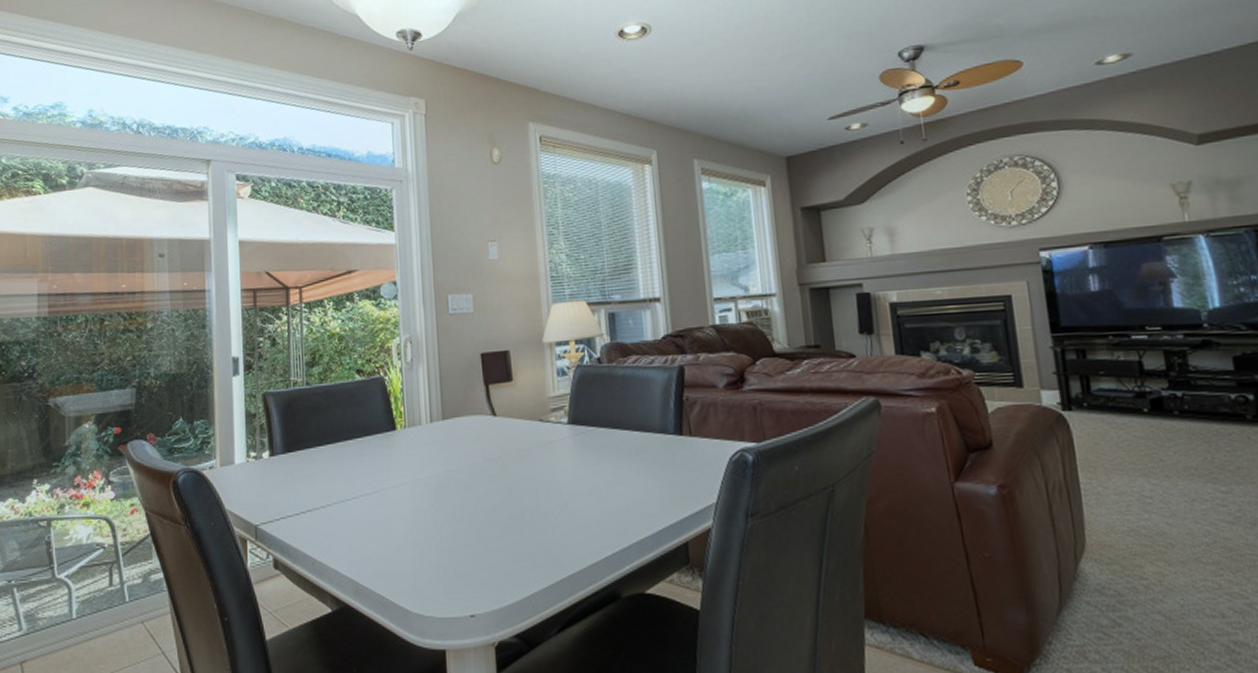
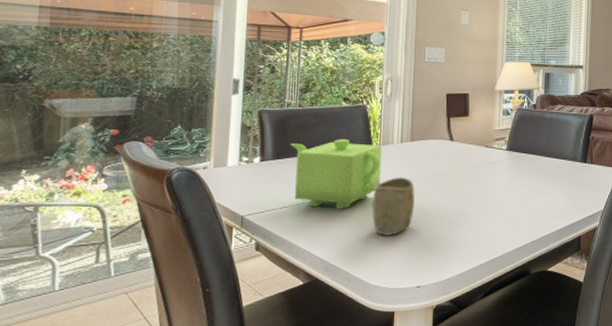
teapot: none [301,422,411,513] -> present [290,139,382,209]
cup: none [403,468,456,547] -> present [371,177,415,236]

